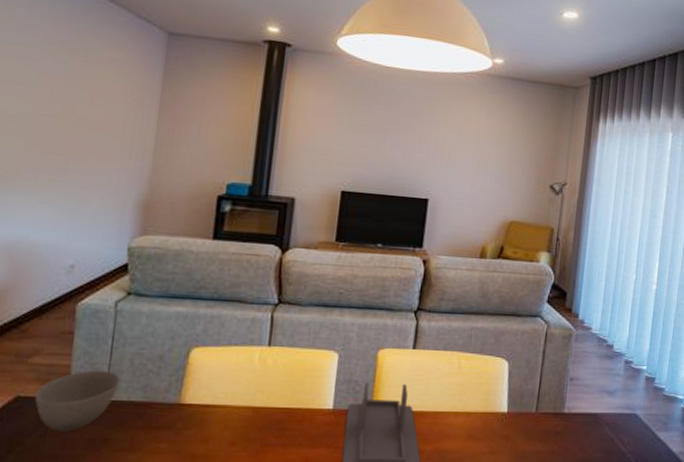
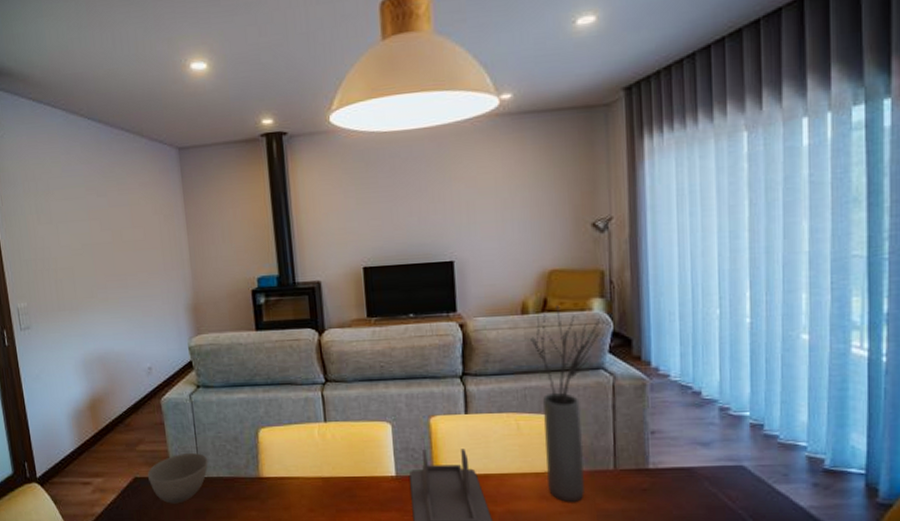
vase: none [477,254,545,443] -> present [531,305,601,502]

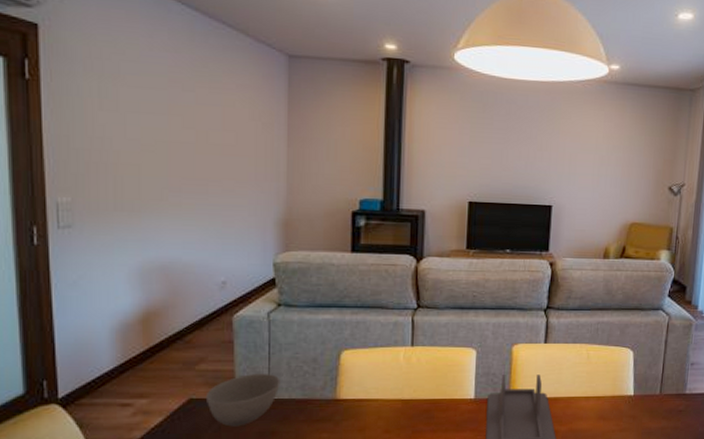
vase: present [531,305,601,502] -> none [606,253,666,422]

